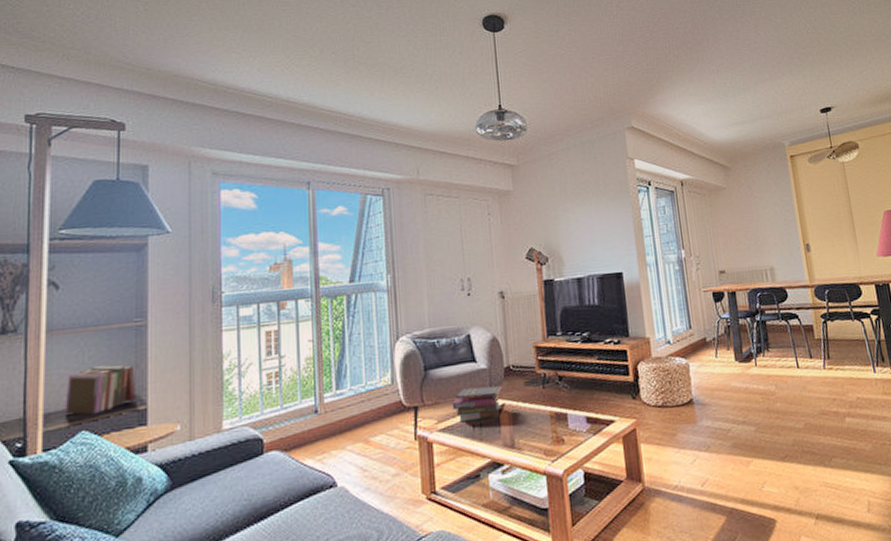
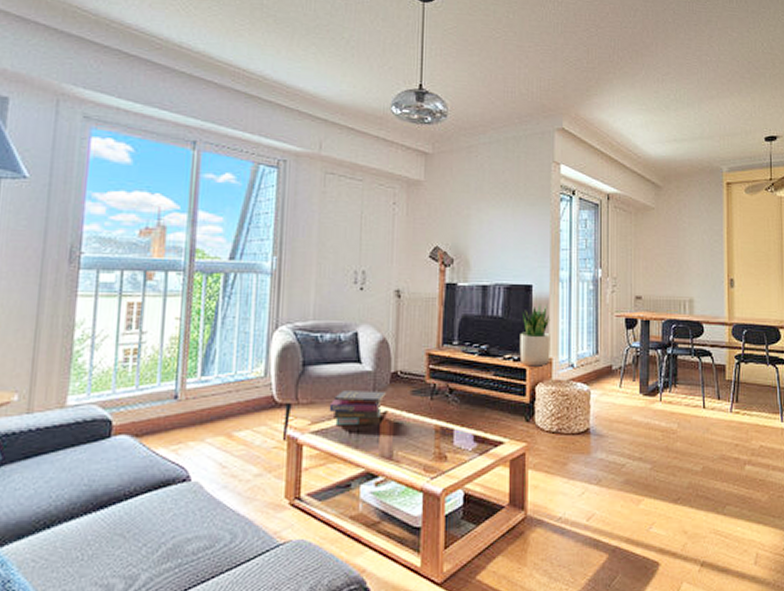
planter: none [616,288,647,348] -> present [519,304,550,367]

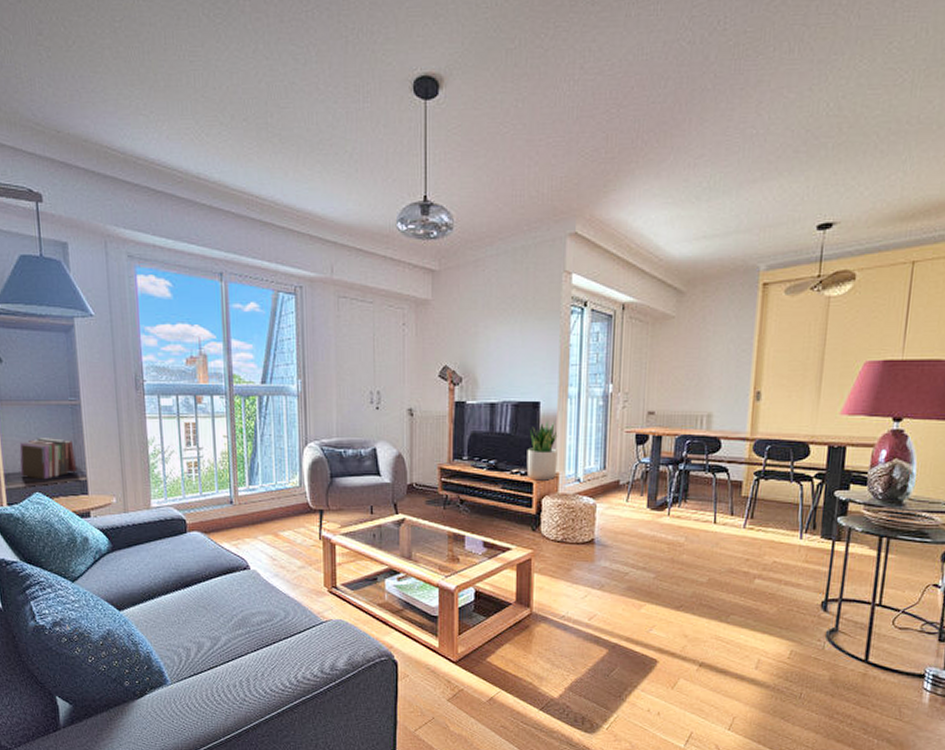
books: present [329,391,386,427] -> none [355,500,403,530]

